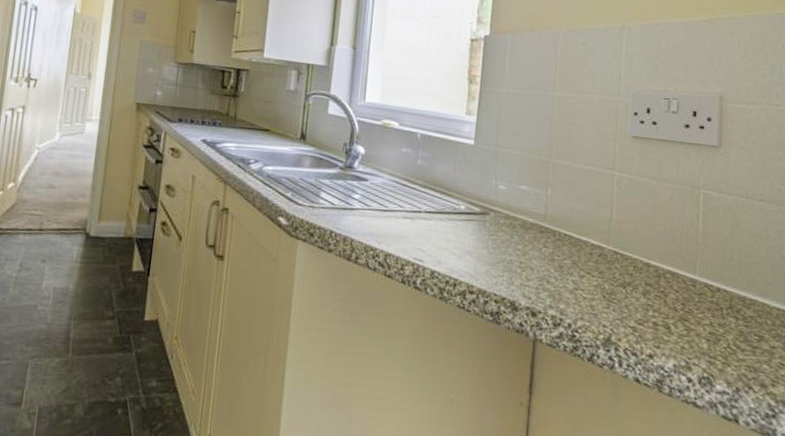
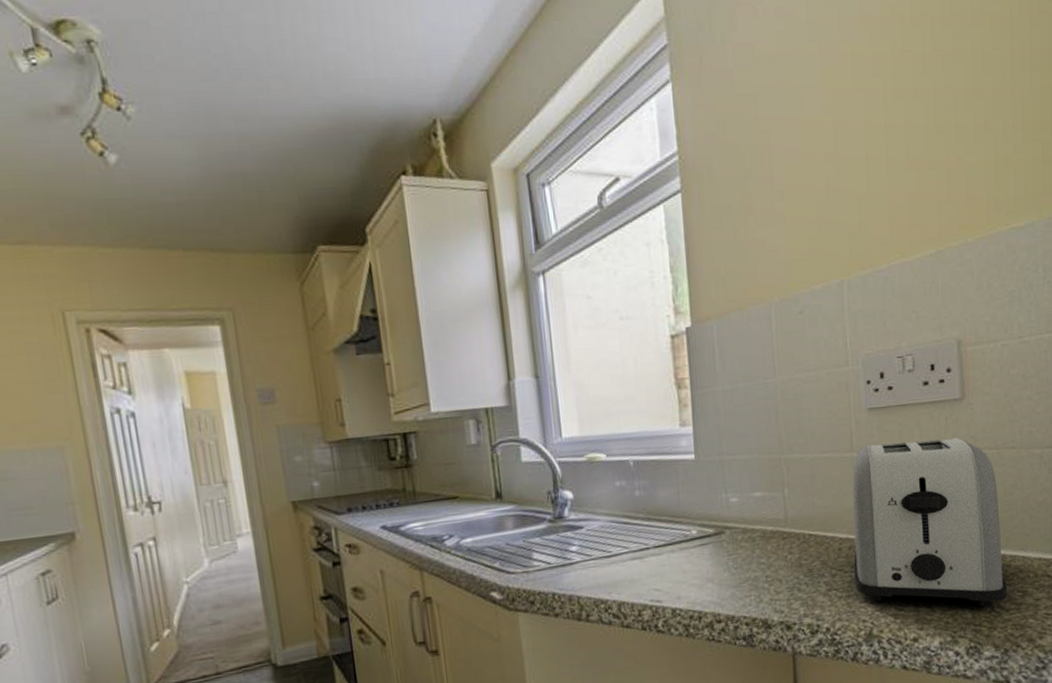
toaster: none [600,167,745,344] -> present [852,438,1008,608]

